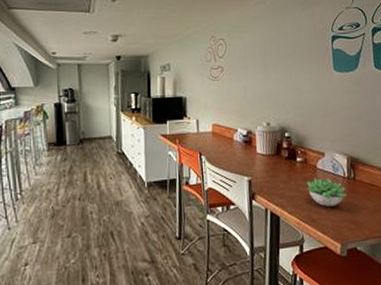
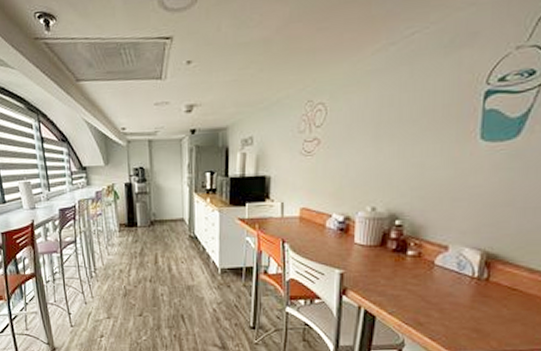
succulent plant: present [306,177,348,207] -> none [416,274,474,310]

